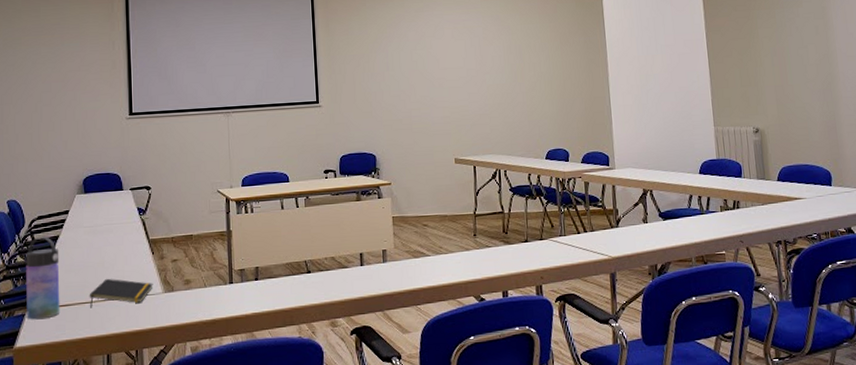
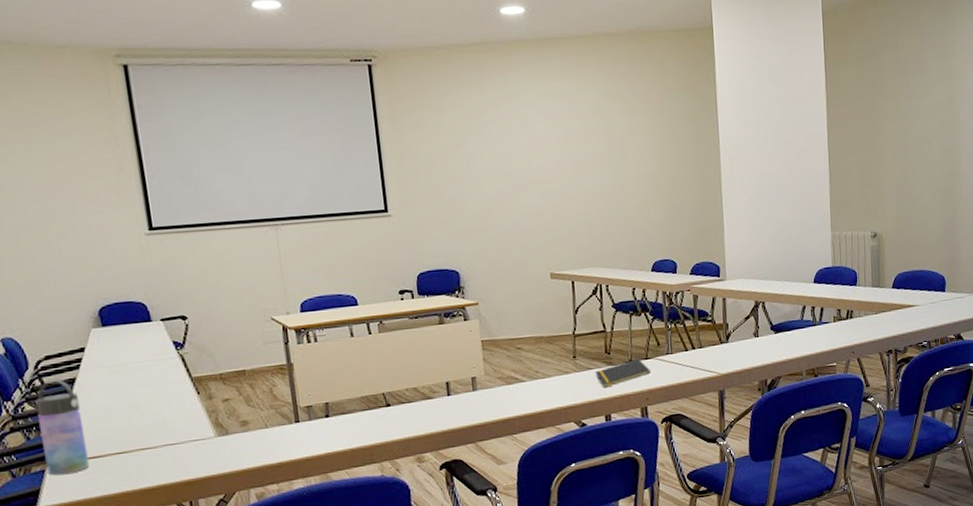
notepad: present [89,278,153,308] -> none [123,424,203,459]
notepad: none [493,238,546,266] -> present [594,358,652,388]

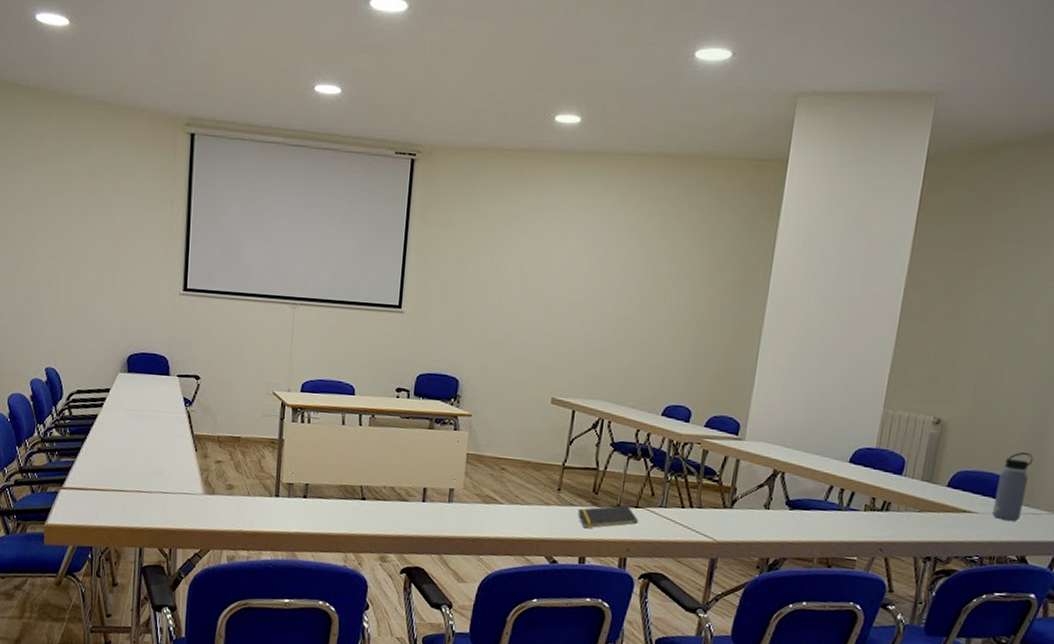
water bottle: present [35,379,90,476] -> none [60,412,97,500]
water bottle: none [929,247,951,307] -> present [991,451,1034,521]

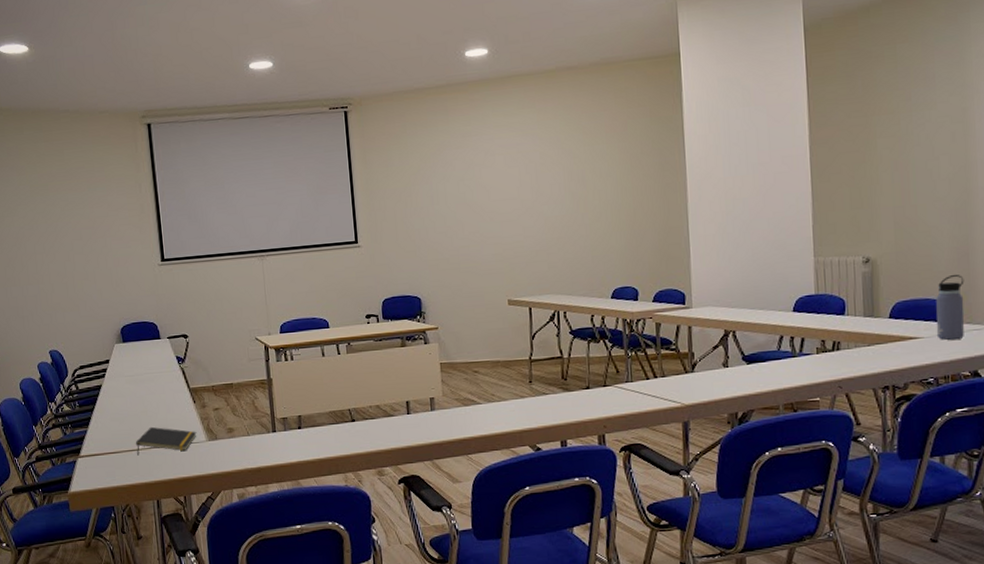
notepad: none [125,468,194,500] -> present [135,426,197,456]
notepad: present [577,504,639,529] -> none [550,385,610,414]

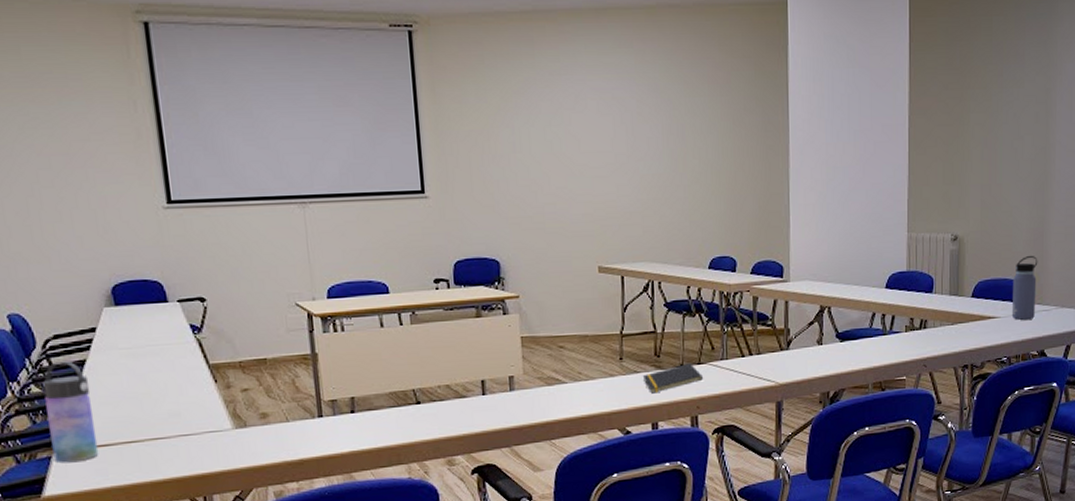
water bottle: none [72,385,109,466] -> present [43,360,99,464]
notepad: present [135,426,197,456] -> none [135,412,220,449]
notepad: none [550,385,610,414] -> present [642,362,704,394]

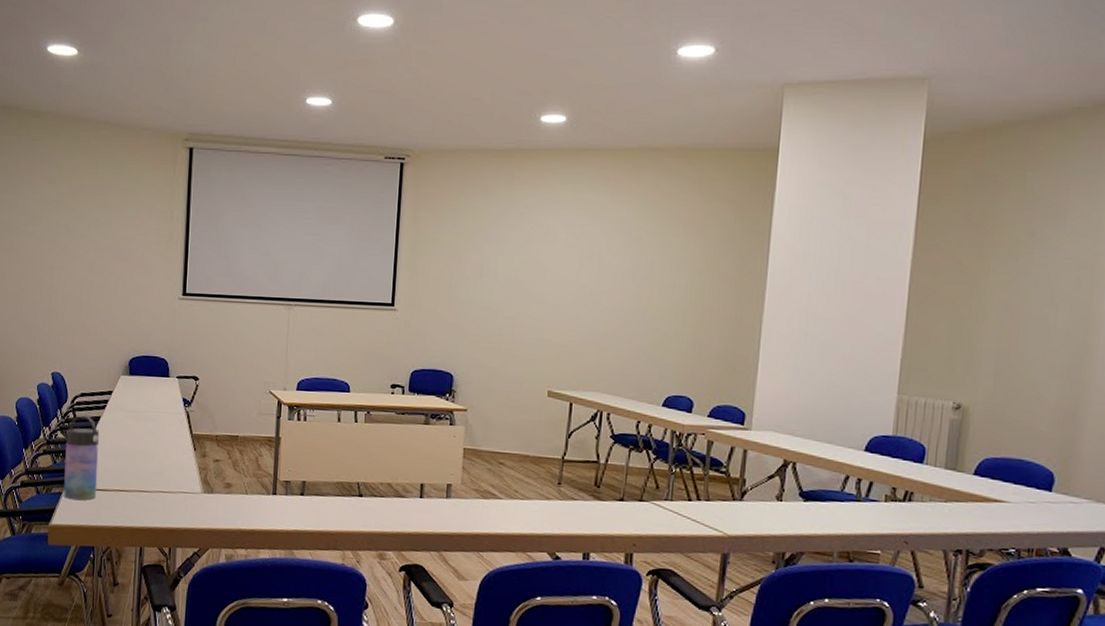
notepad: present [642,362,704,394] -> none [579,498,644,524]
water bottle: present [1011,255,1038,320] -> none [1025,436,1067,510]

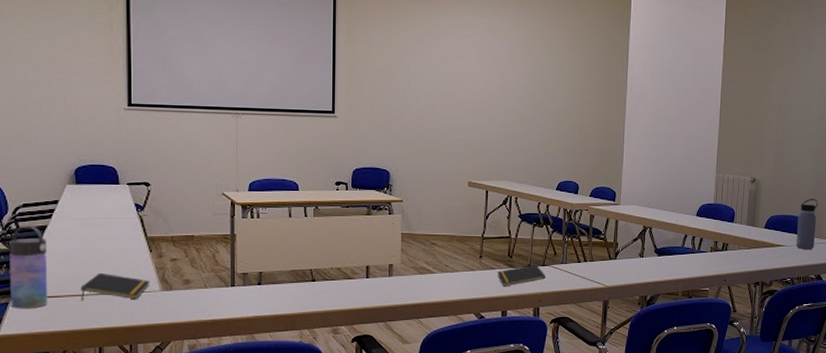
notepad: none [126,468,193,500] -> present [80,272,150,301]
notepad: none [579,498,644,524] -> present [497,264,547,287]
water bottle: none [1025,436,1067,510] -> present [795,198,819,249]

